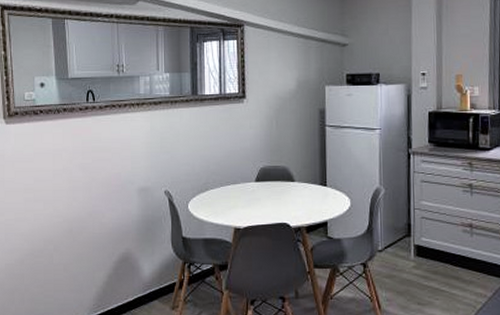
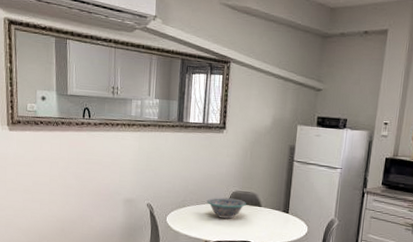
decorative bowl: none [232,175,277,199] -> present [206,197,246,219]

